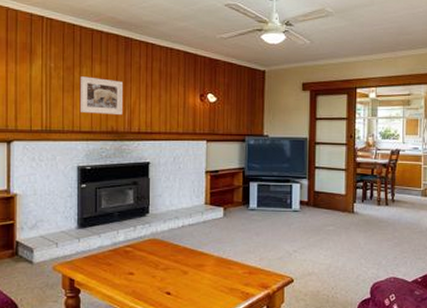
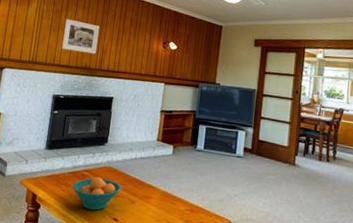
fruit bowl: none [114,251,171,287] -> present [72,176,122,211]

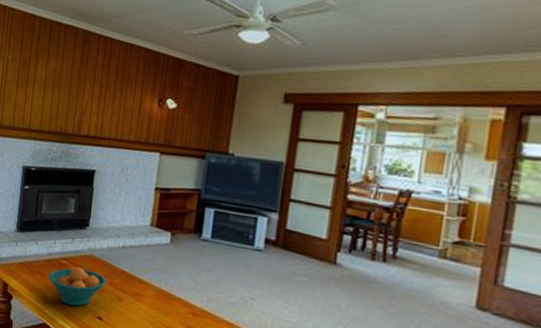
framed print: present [61,19,99,55] -> none [31,71,77,116]

